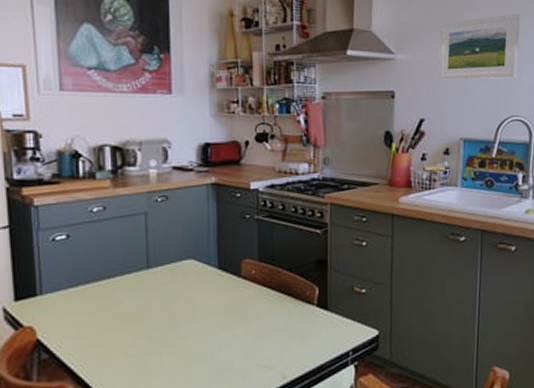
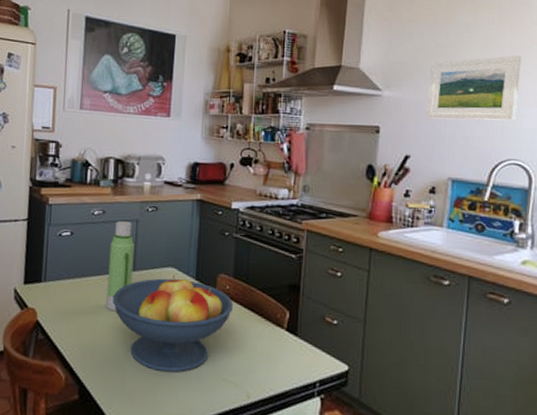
water bottle: none [117,216,147,316] -> present [106,221,135,312]
fruit bowl: none [126,267,261,369] -> present [113,275,233,373]

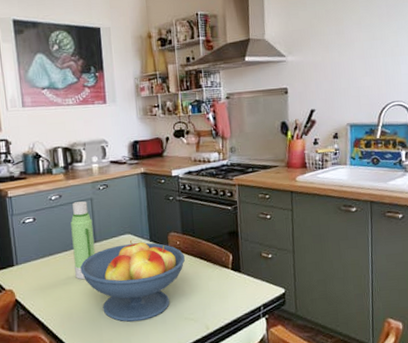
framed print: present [427,55,521,121] -> none [323,12,396,76]

